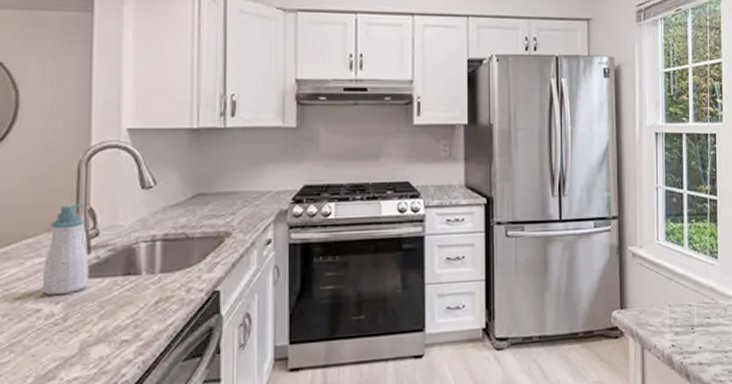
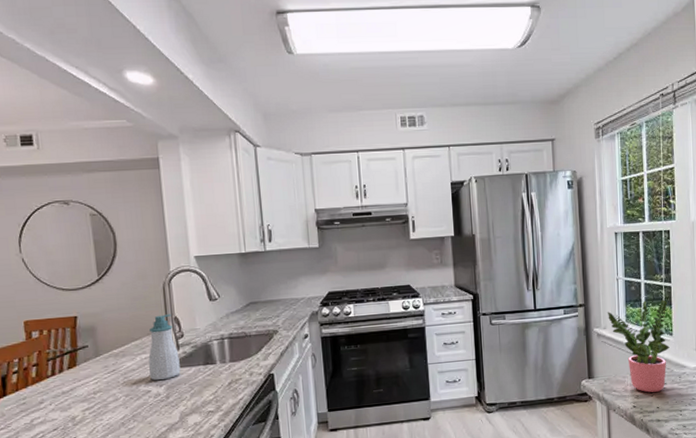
potted plant: none [644,215,714,329] -> present [607,300,670,393]

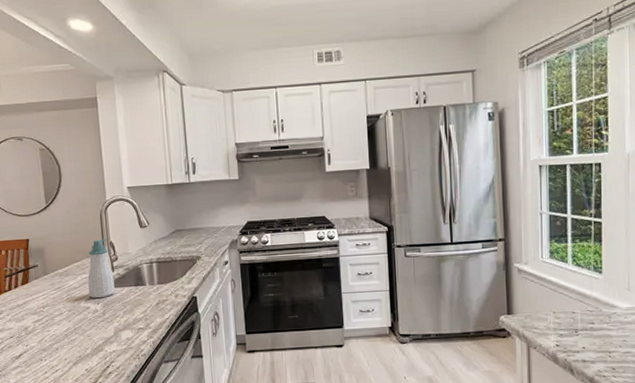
potted plant: present [607,300,670,393] -> none [529,236,599,332]

